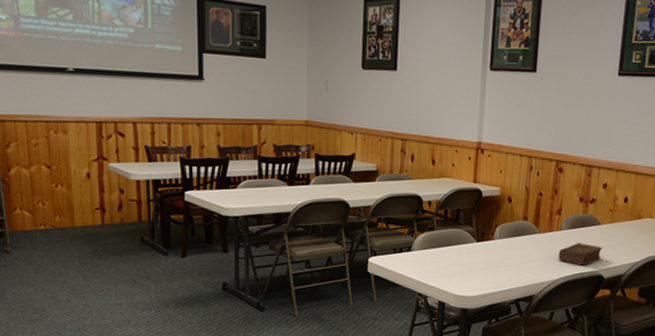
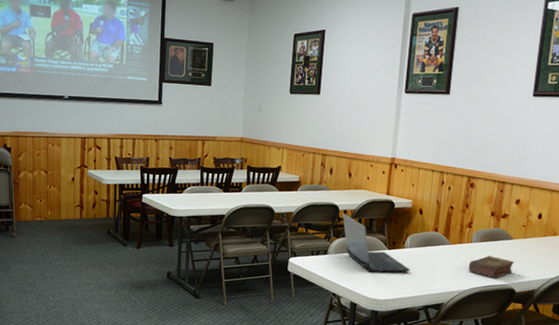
laptop computer: none [426,204,500,268] -> present [342,213,410,273]

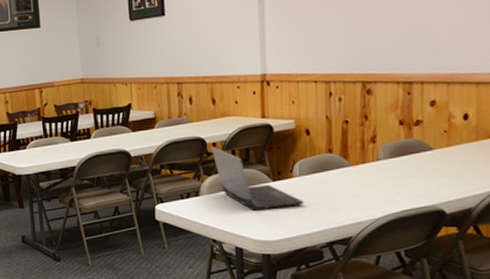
book: present [468,256,514,278] -> none [378,173,439,200]

